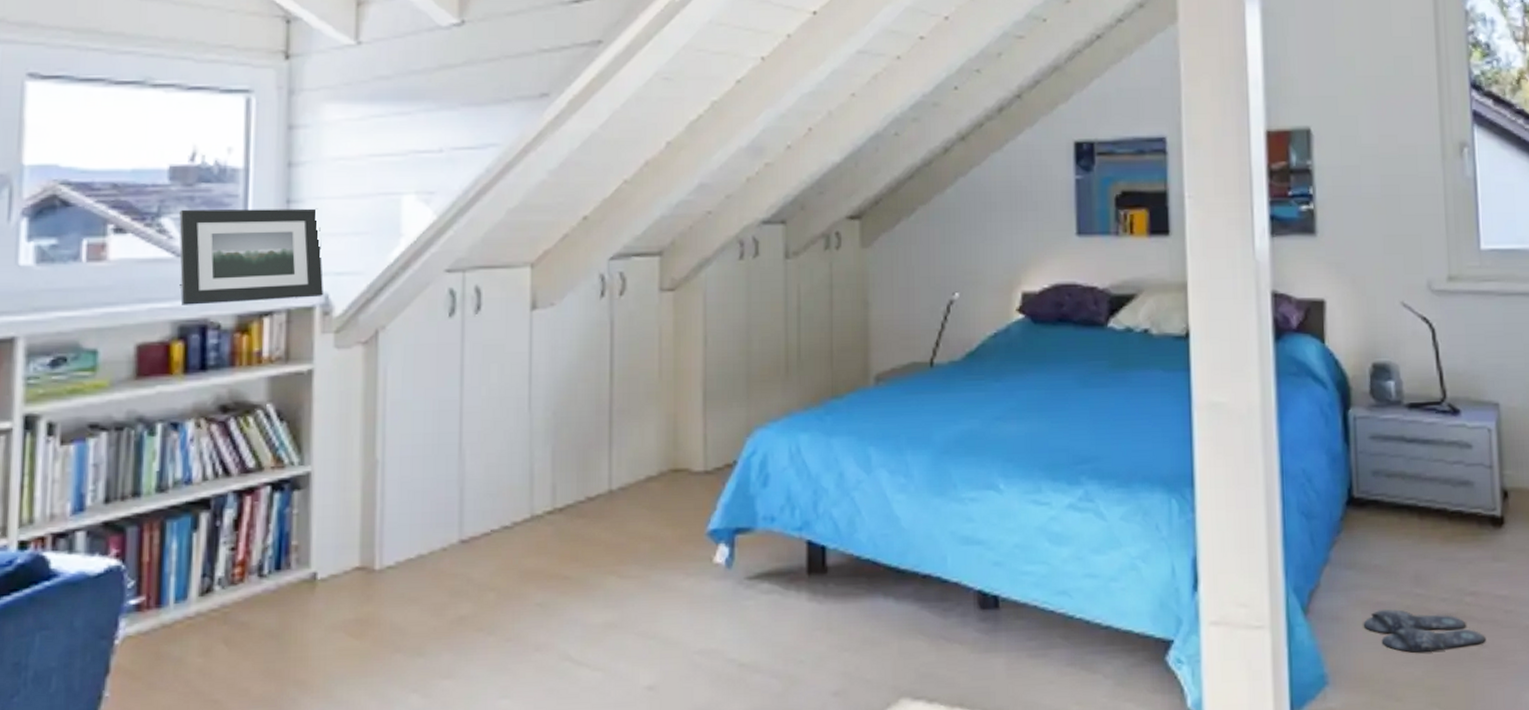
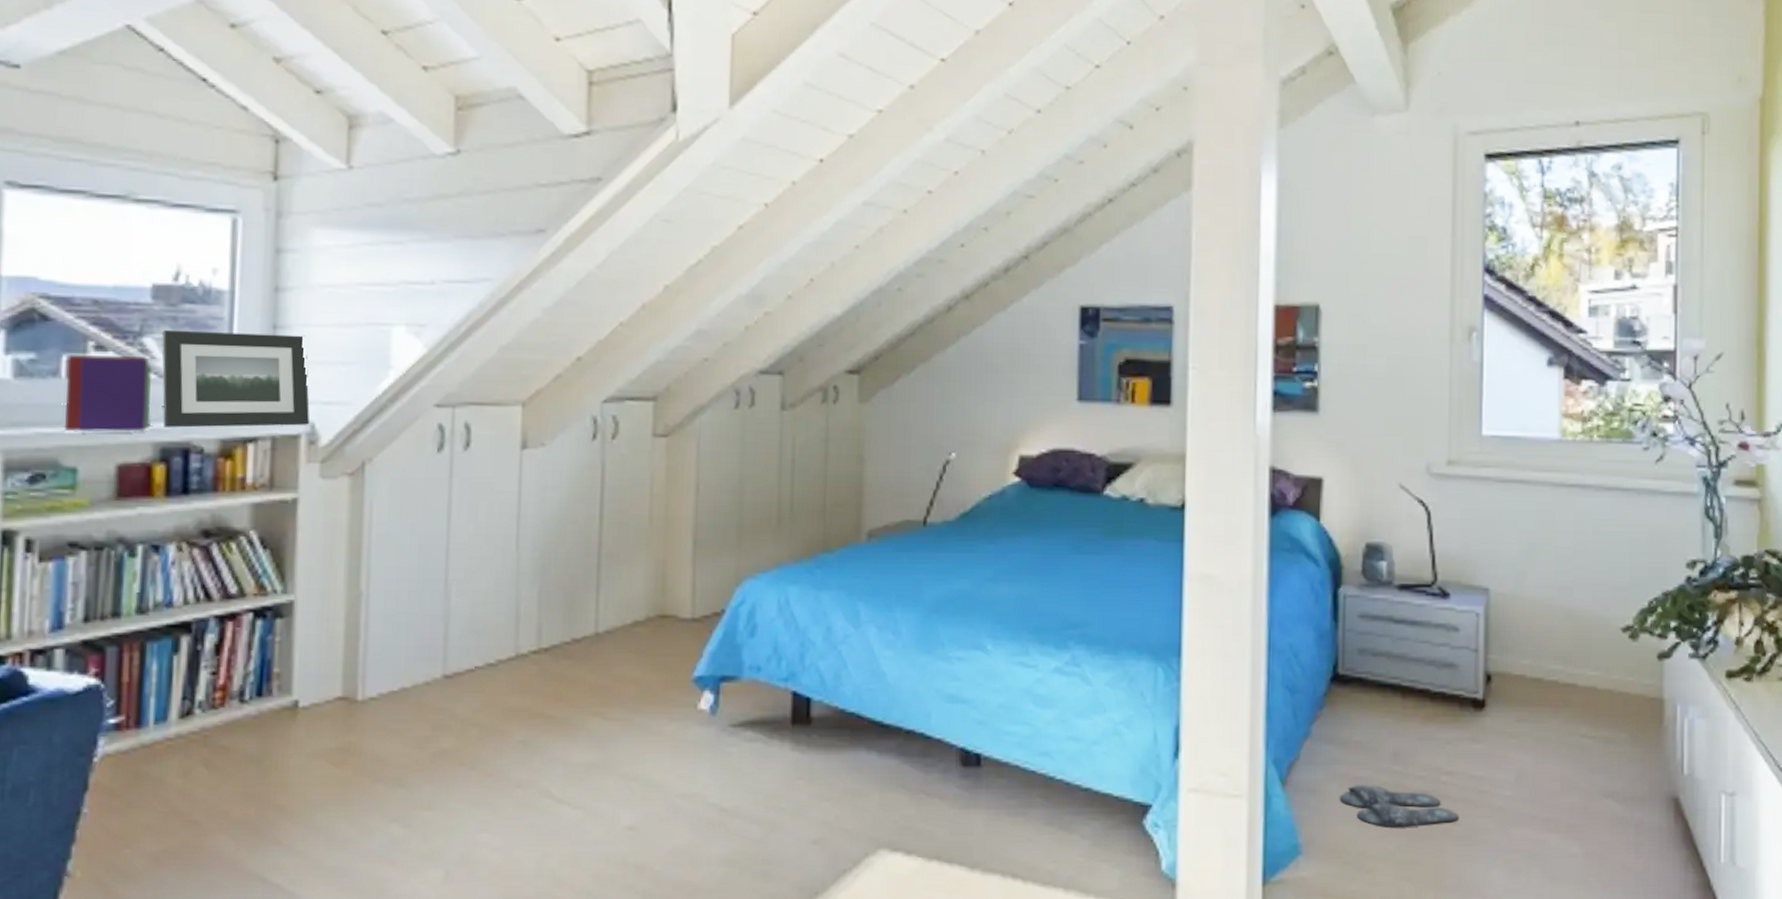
books: none [86,237,171,315] -> present [65,355,153,433]

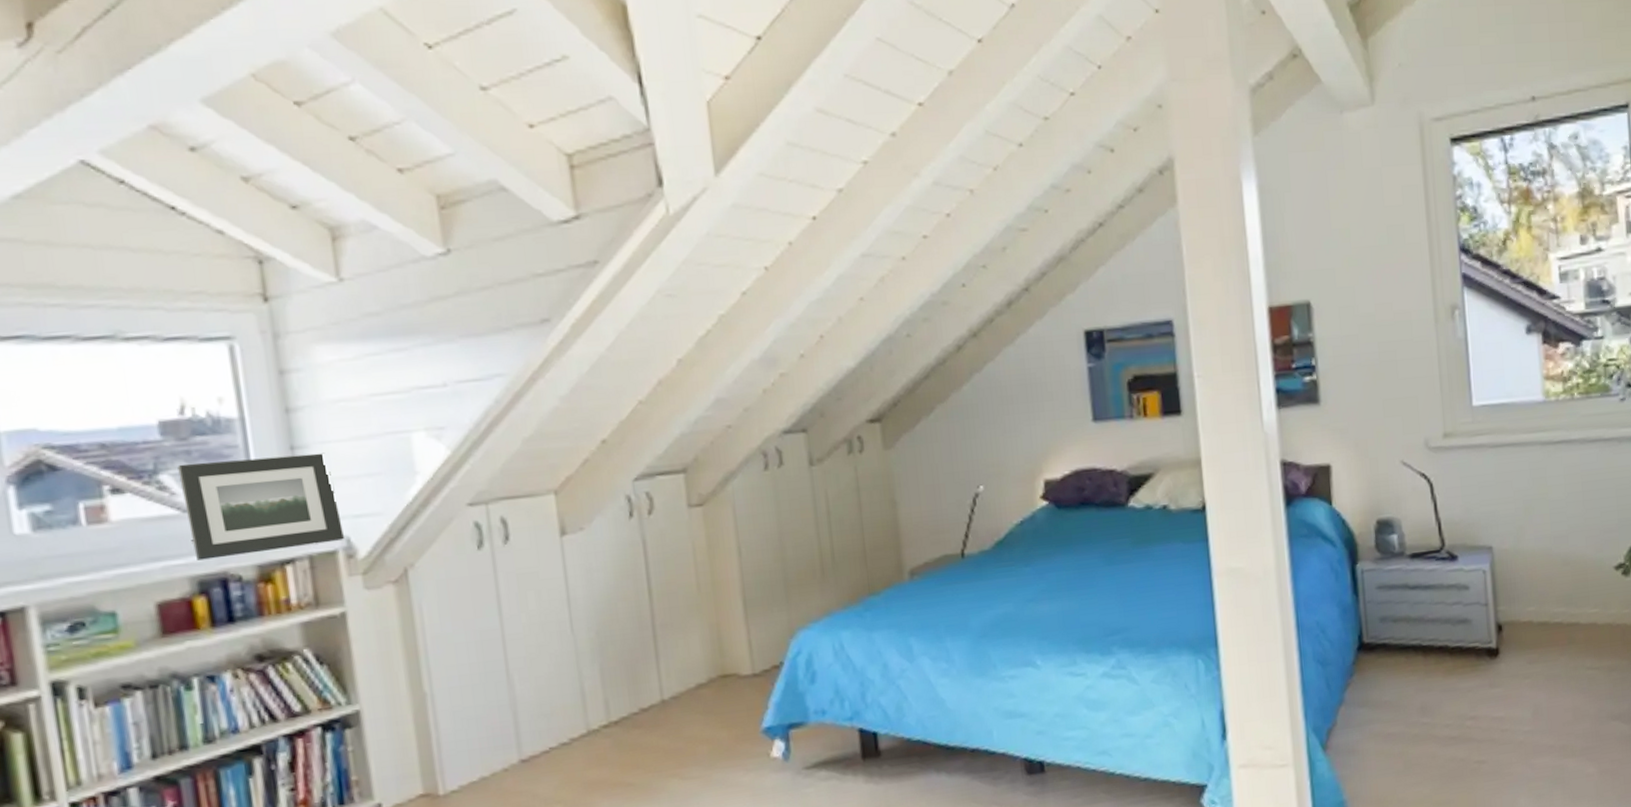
books: present [65,355,153,433] -> none [84,494,183,577]
slippers: present [1339,784,1459,828] -> none [1376,738,1485,774]

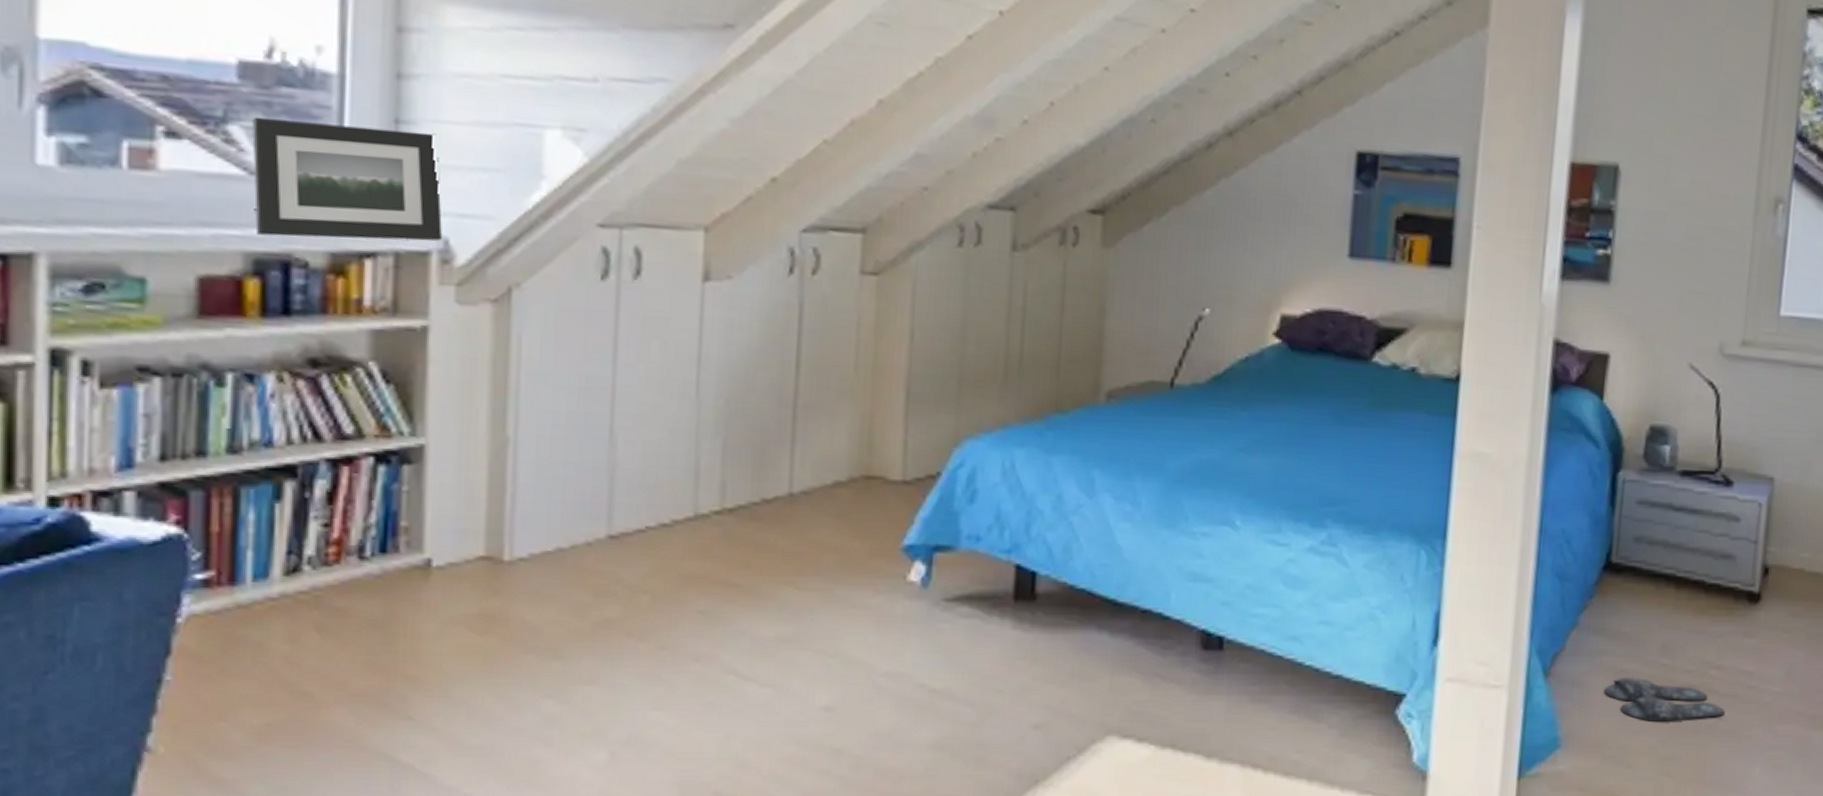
slippers: none [1376,738,1485,774] -> present [1603,676,1725,723]

